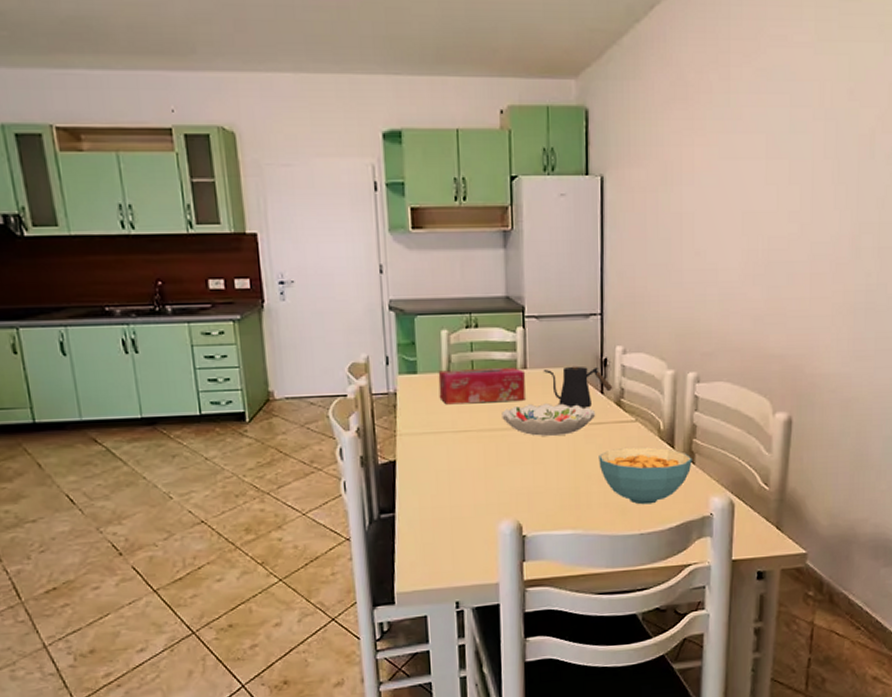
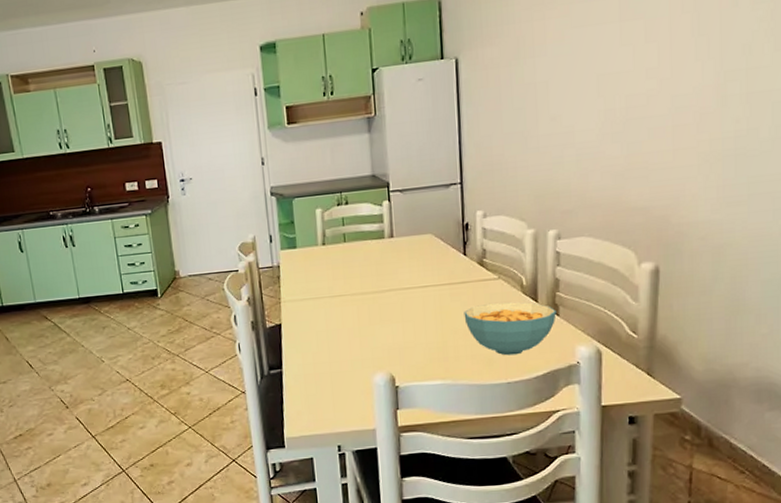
tissue box: present [438,368,525,405] -> none [314,237,393,274]
decorative bowl: present [502,403,596,436] -> none [372,266,460,297]
kettle: present [543,366,613,408] -> none [408,231,475,270]

